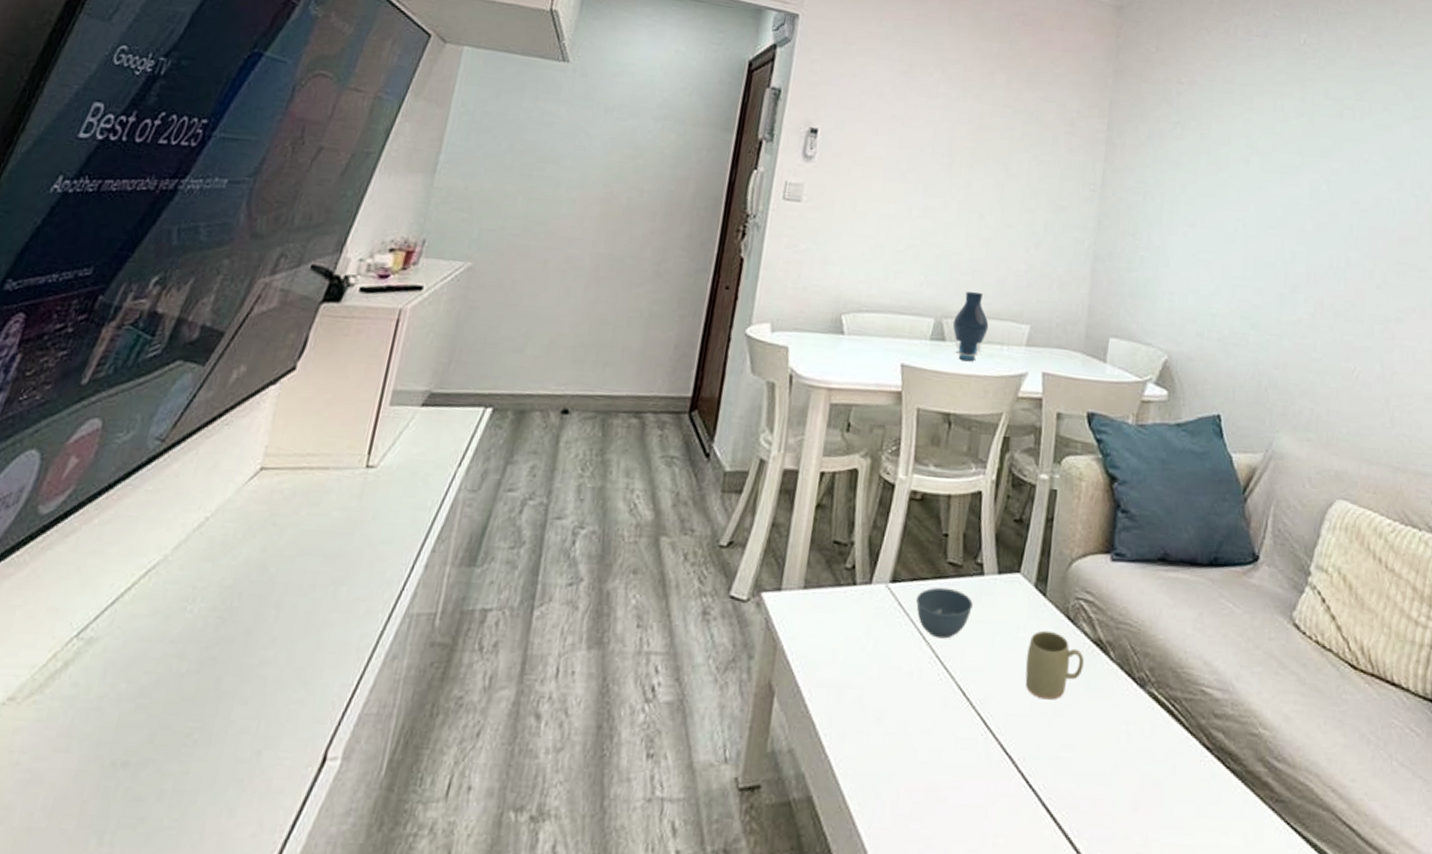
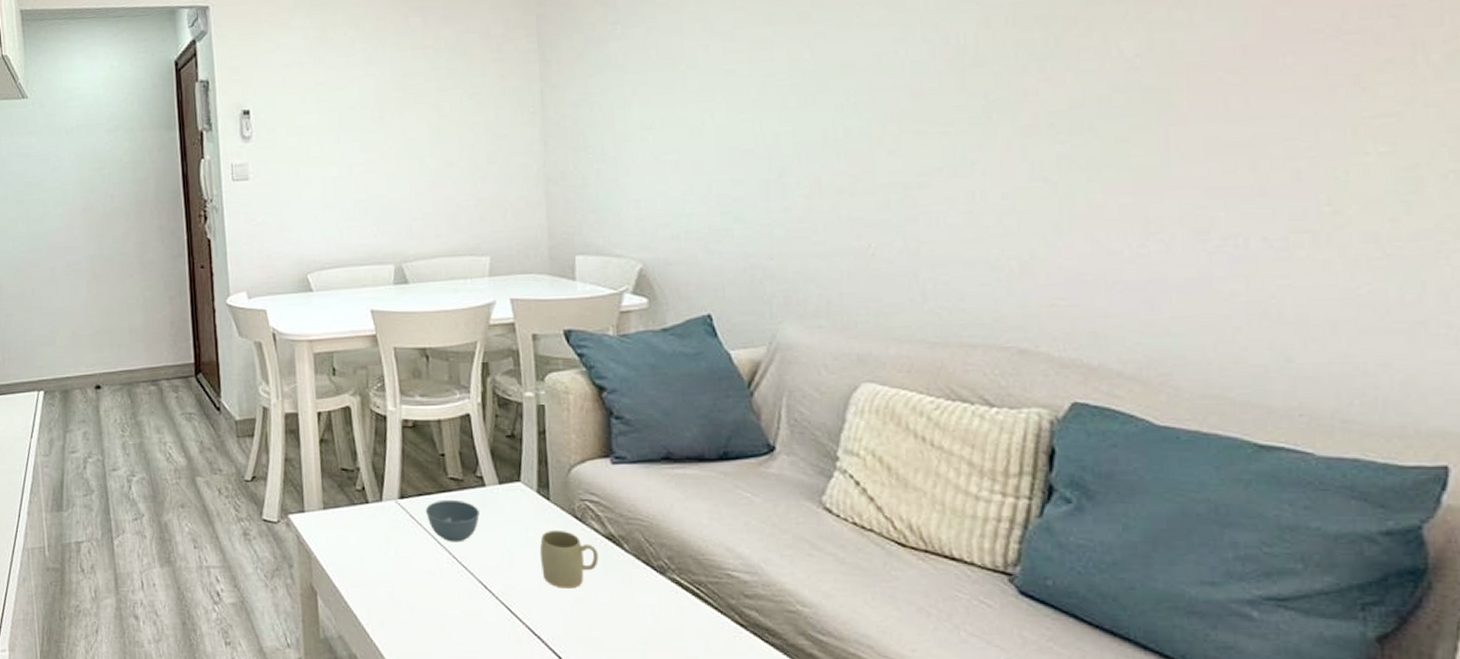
vase: present [952,292,989,361] -> none [412,234,449,298]

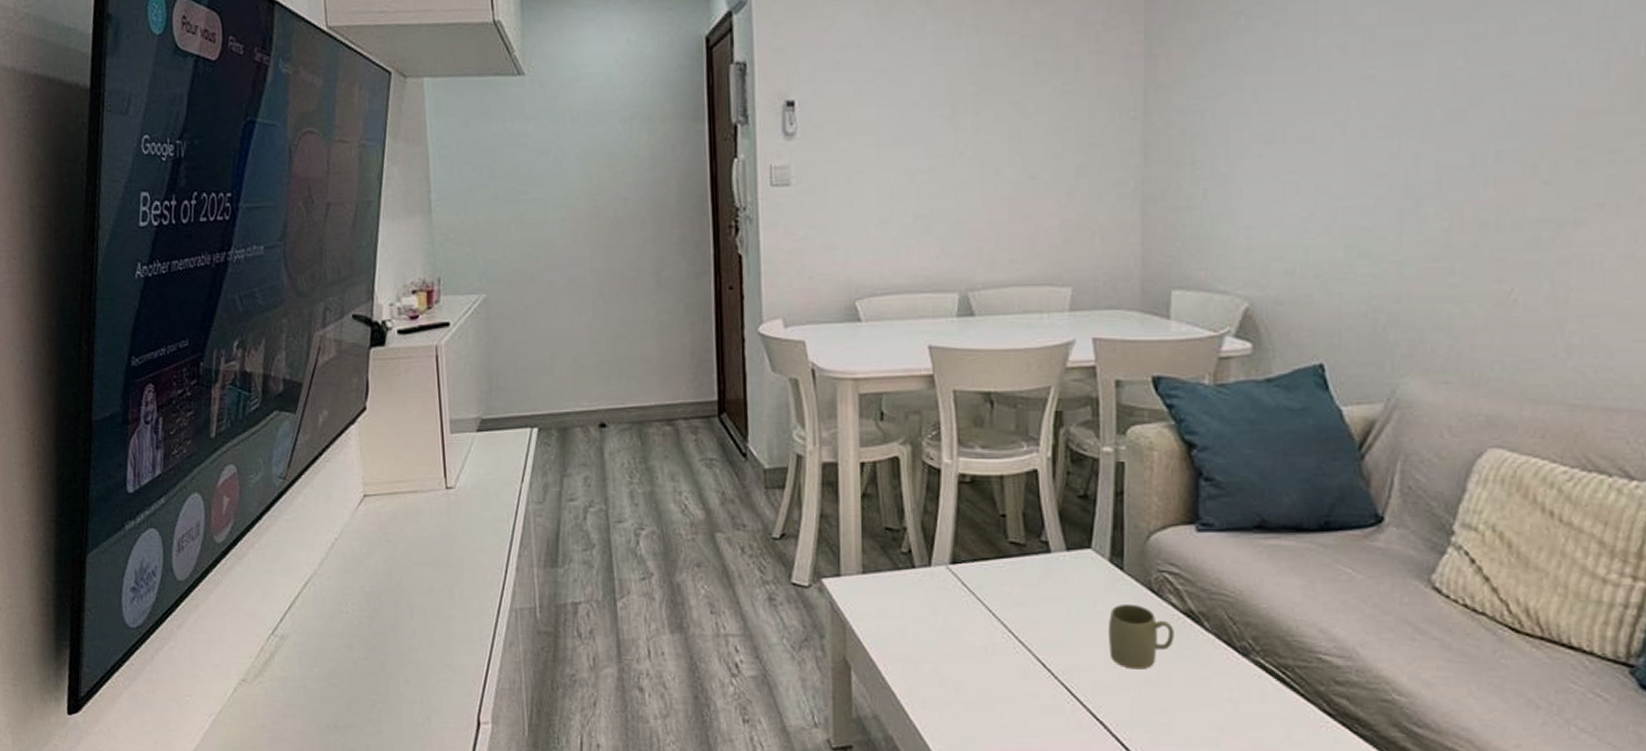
soup bowl: present [425,499,480,542] -> none [979,566,1042,615]

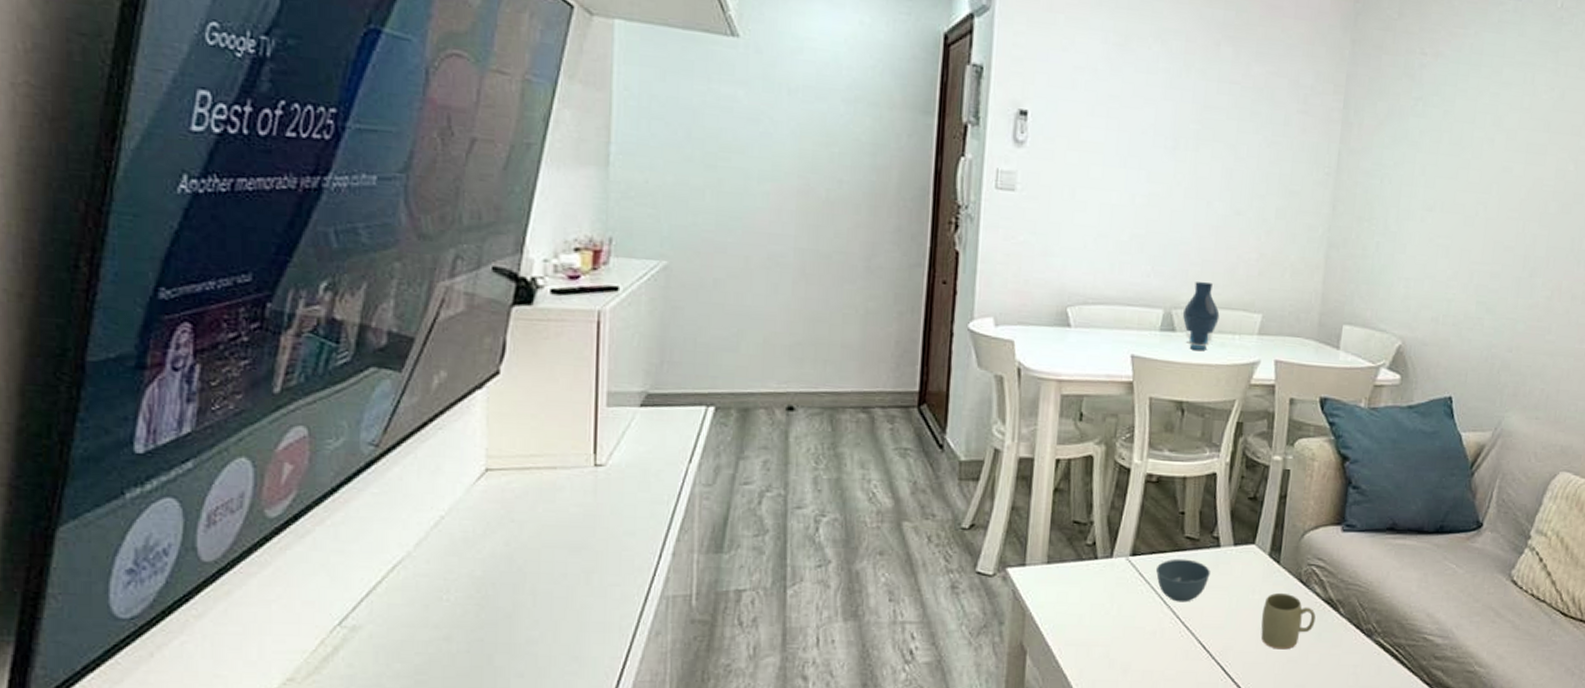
soup bowl: none [979,566,1042,615] -> present [1155,558,1210,602]
vase: none [980,259,1023,334] -> present [1182,282,1220,350]

